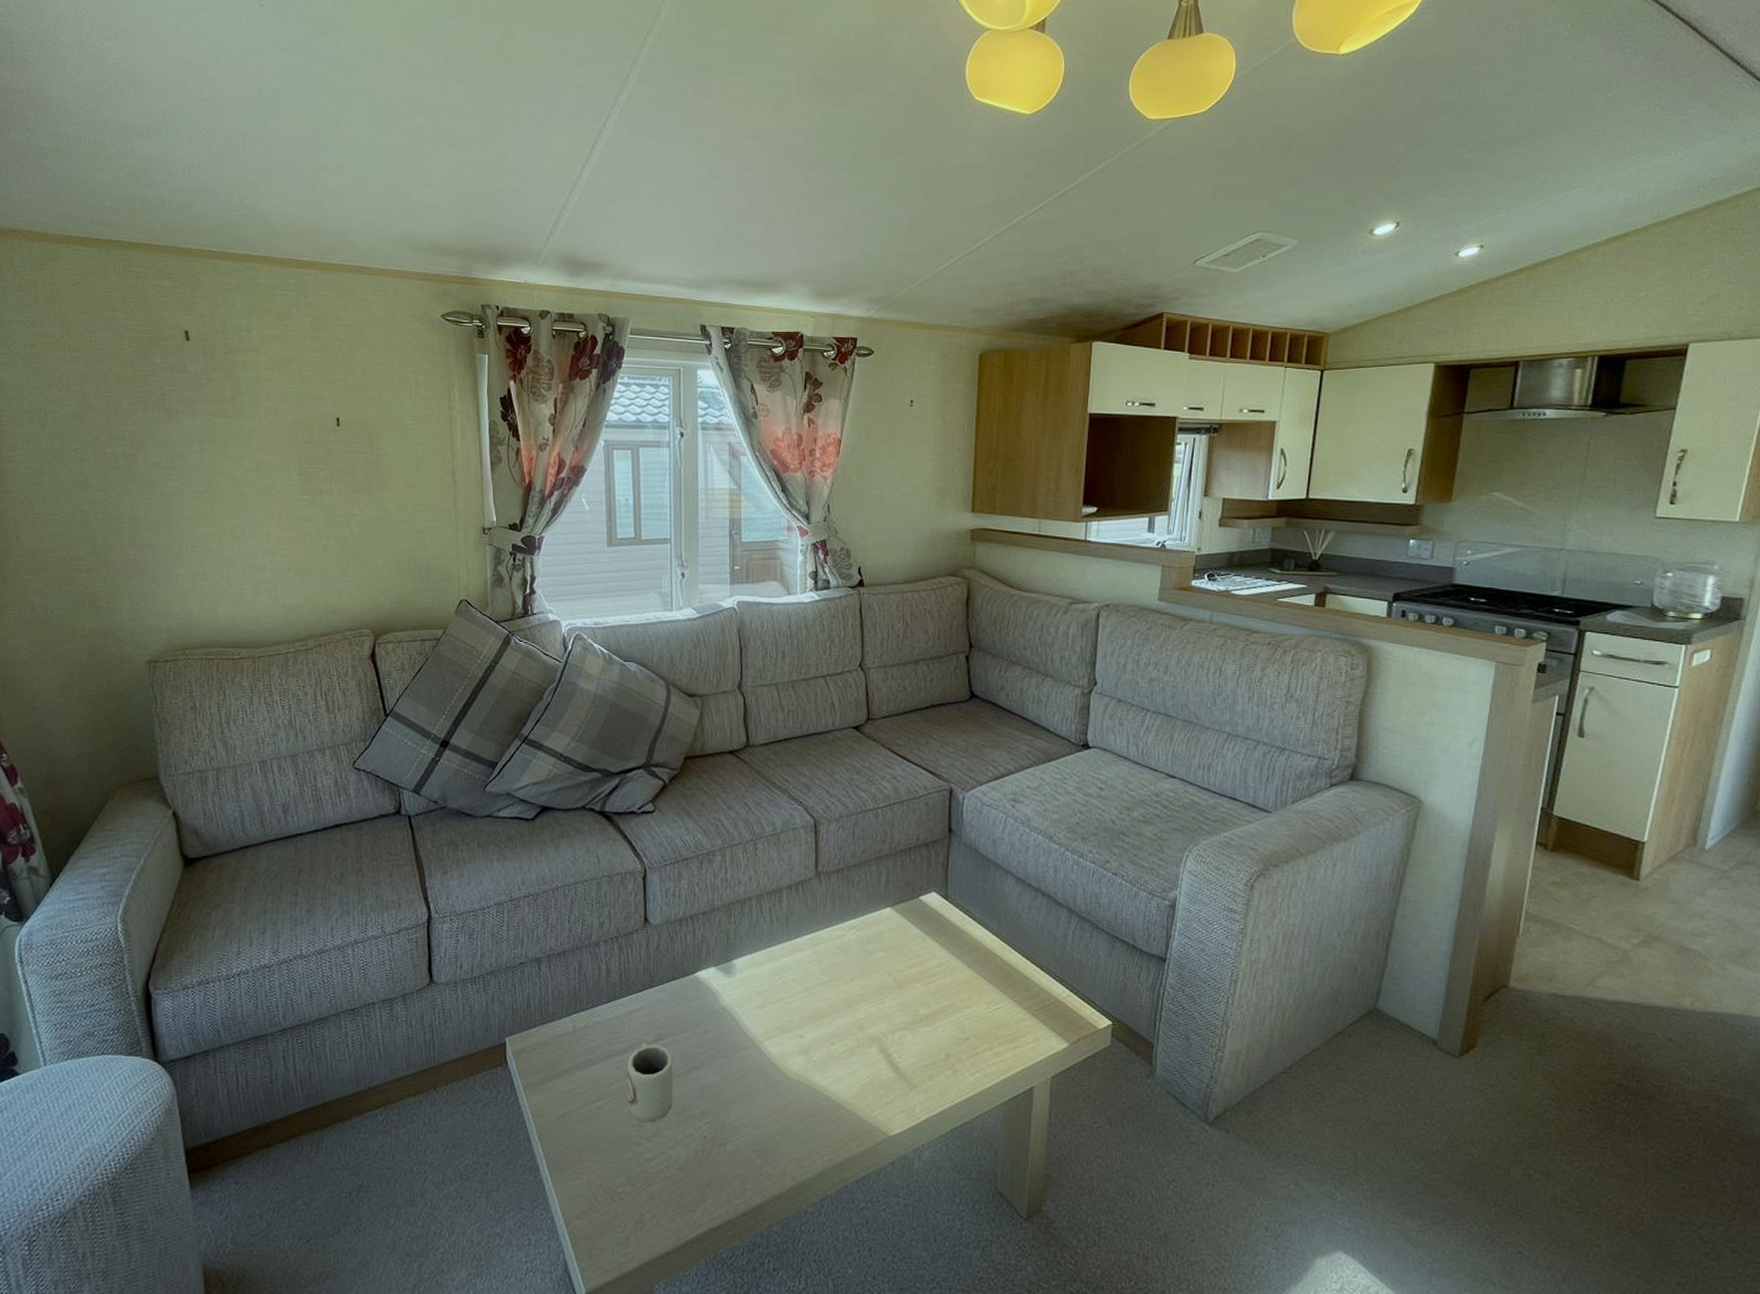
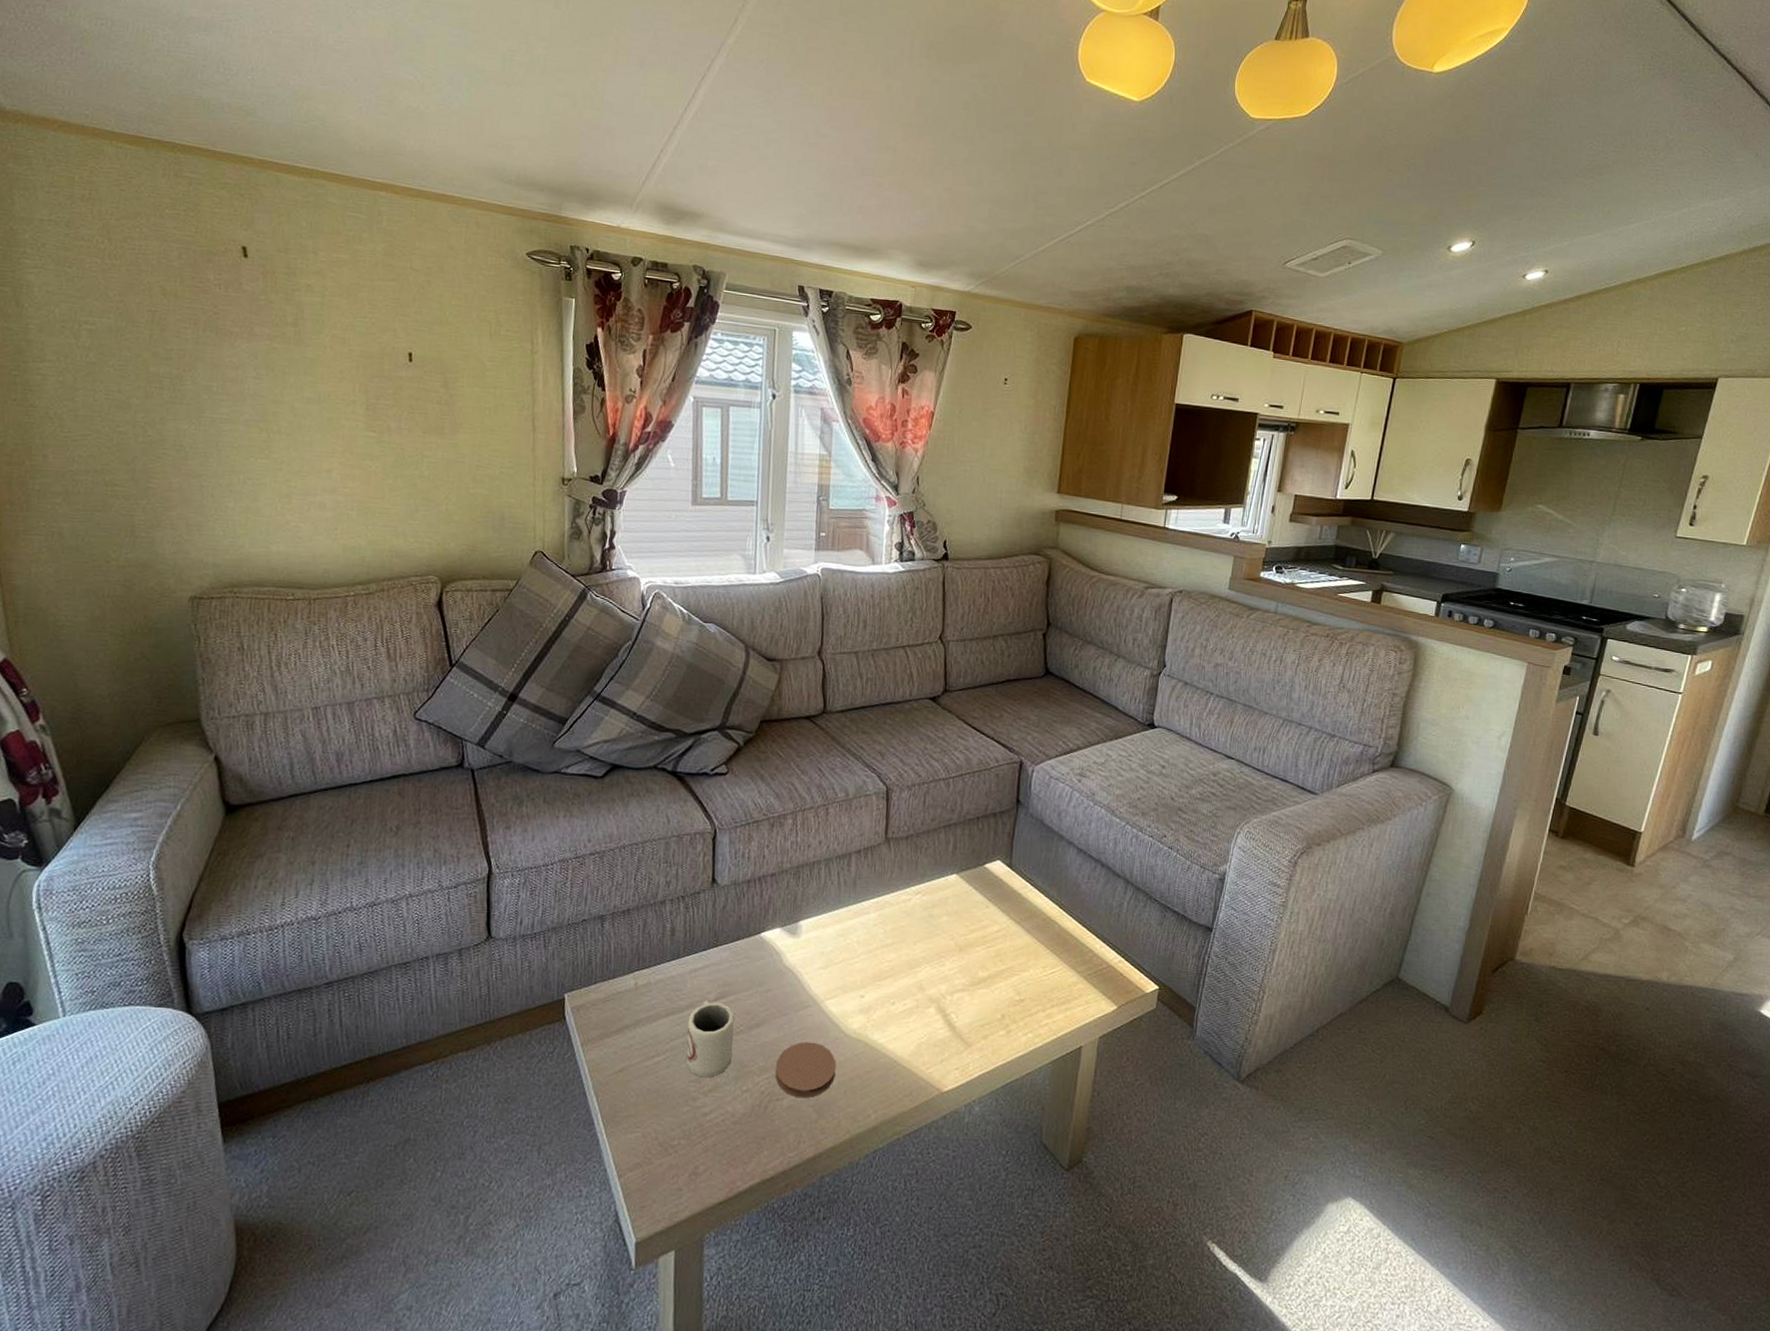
coaster: none [717,1084,778,1144] -> present [775,1042,836,1099]

